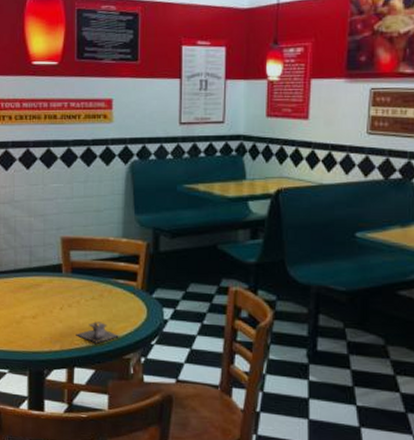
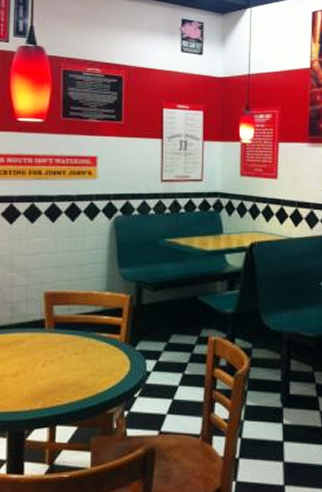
architectural model: present [76,321,119,344] -> none [58,377,102,399]

